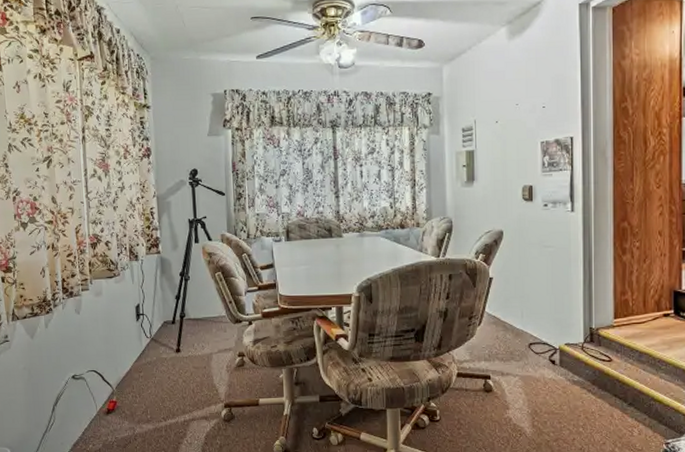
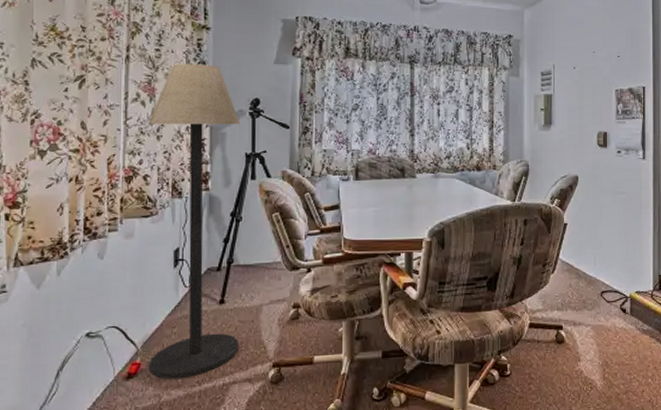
floor lamp: none [105,140,195,415] -> present [148,64,241,380]

